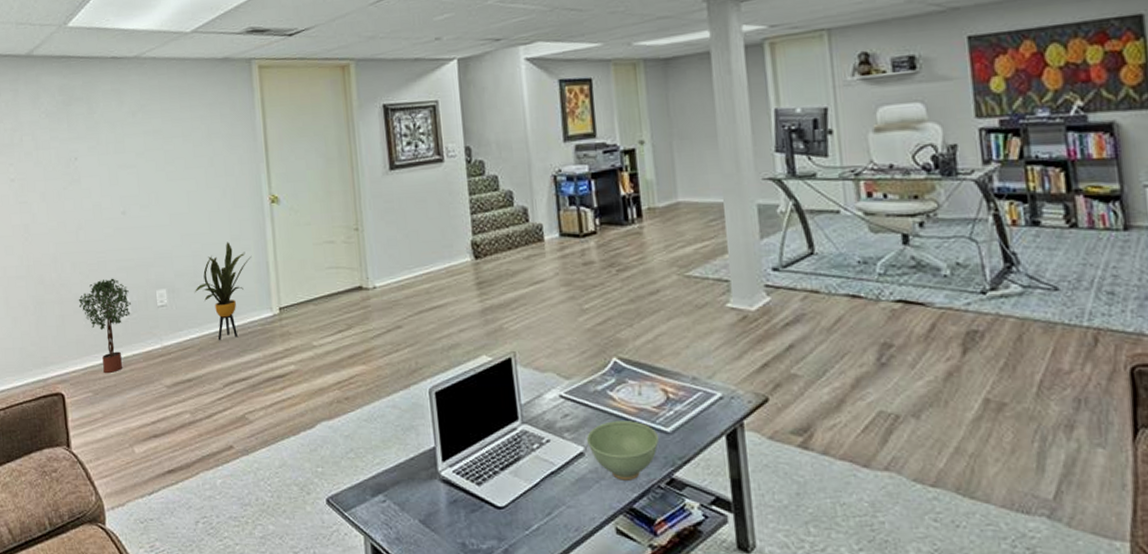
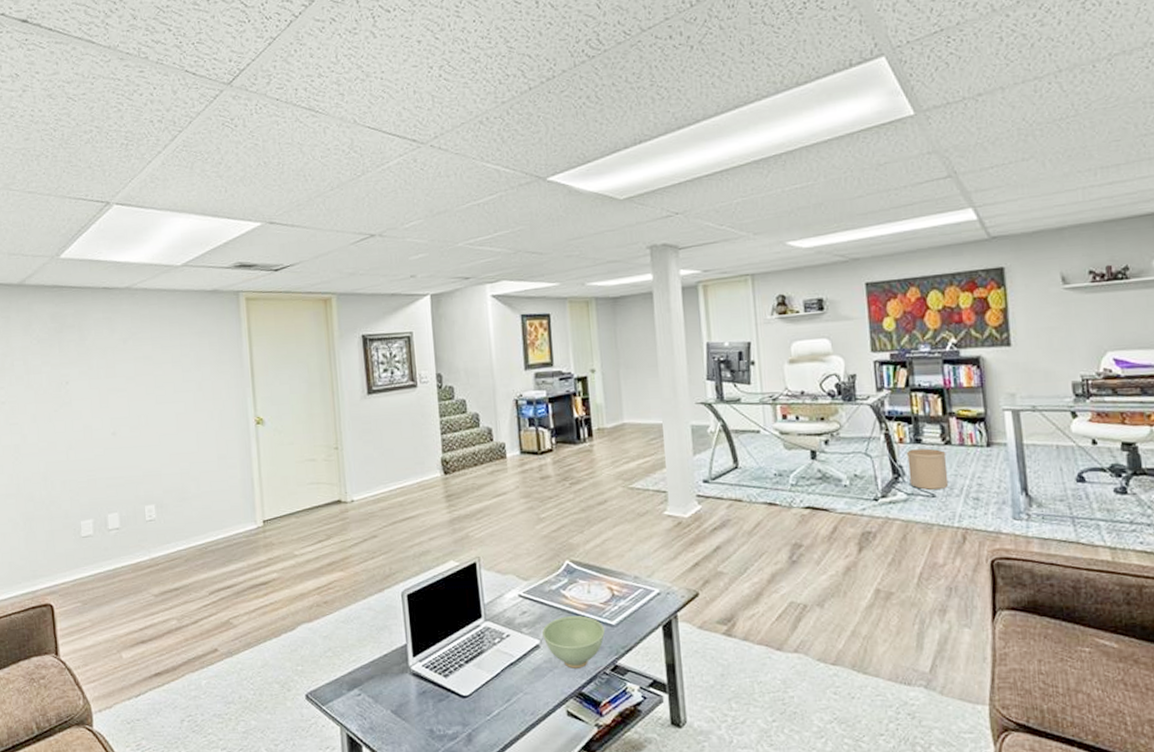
potted tree: present [78,278,131,373] -> none [68,495,120,584]
house plant: present [194,242,252,341] -> none [182,460,238,552]
trash bin: none [1022,232,1076,282] -> present [907,448,949,490]

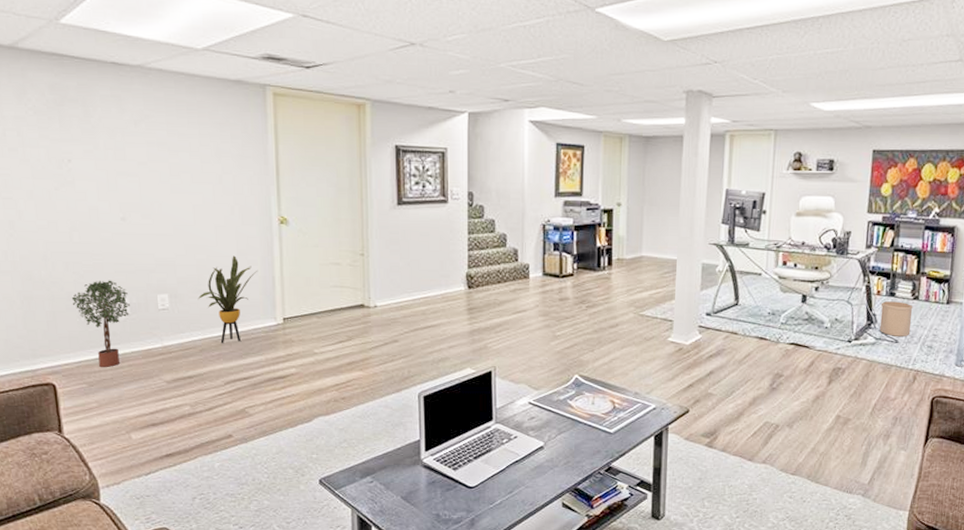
potted tree: none [68,495,120,584] -> present [71,280,130,367]
house plant: none [182,460,238,552] -> present [197,255,258,344]
bowl: present [542,616,605,669] -> none [547,423,603,468]

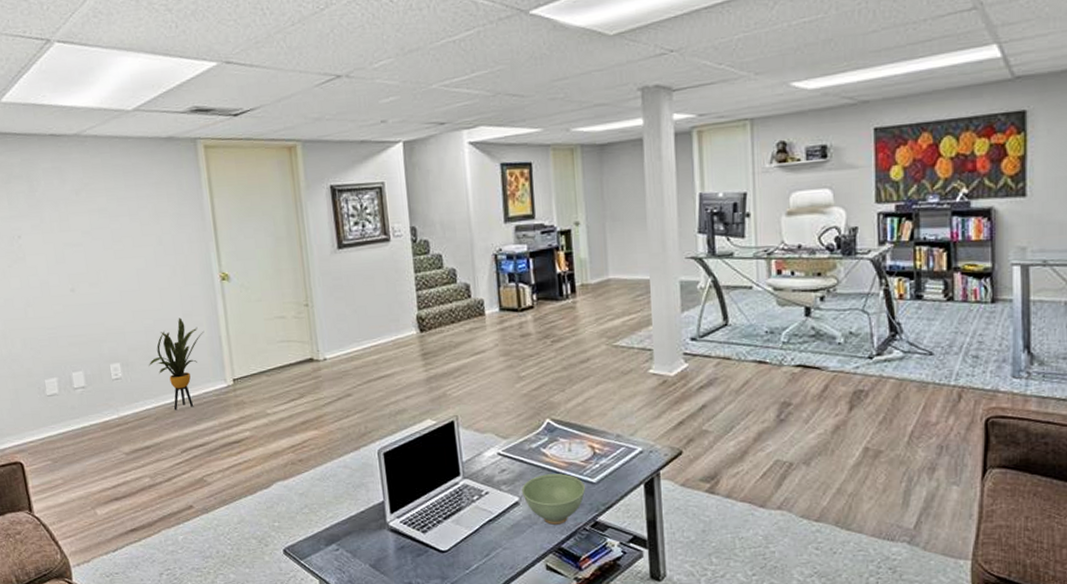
potted tree: present [71,280,130,367] -> none [31,353,85,442]
bowl: none [547,423,603,468] -> present [522,473,585,525]
trash bin: present [879,301,913,336] -> none [907,305,948,348]

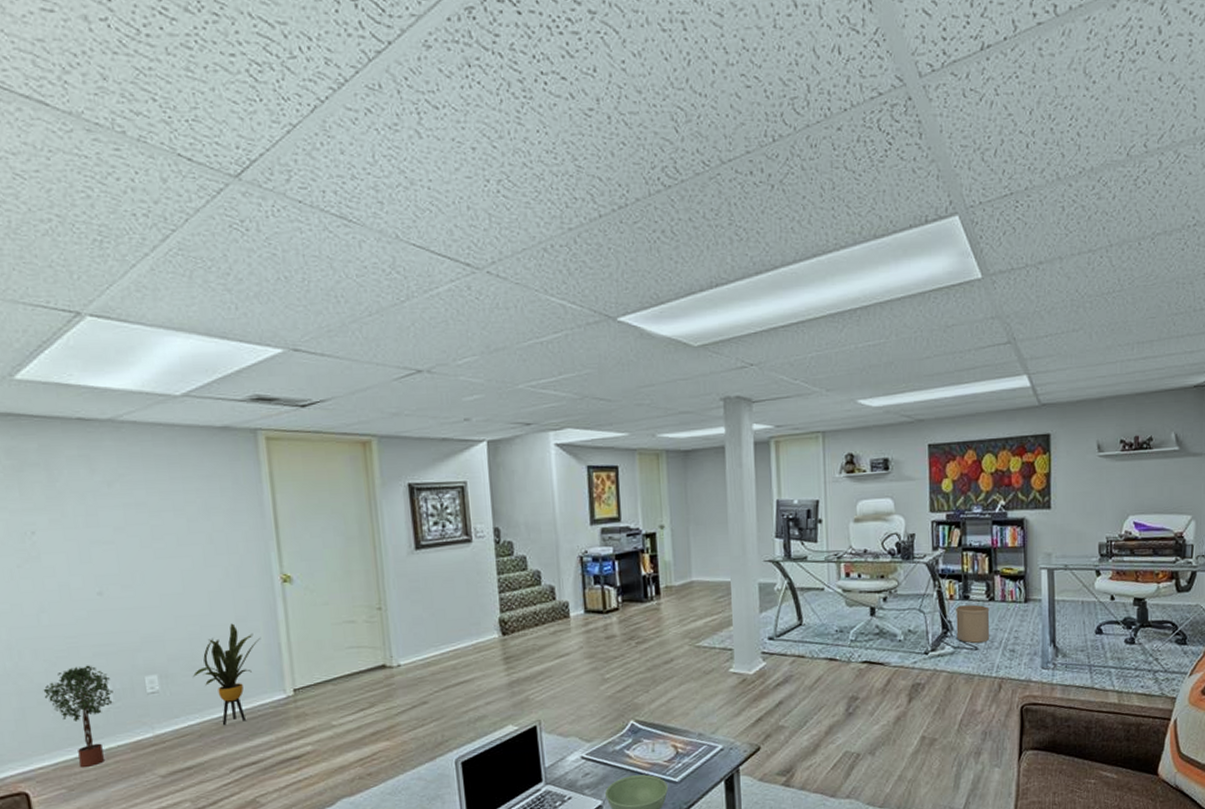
potted tree: none [31,353,85,442] -> present [43,665,113,767]
trash bin: none [907,305,948,348] -> present [956,604,990,643]

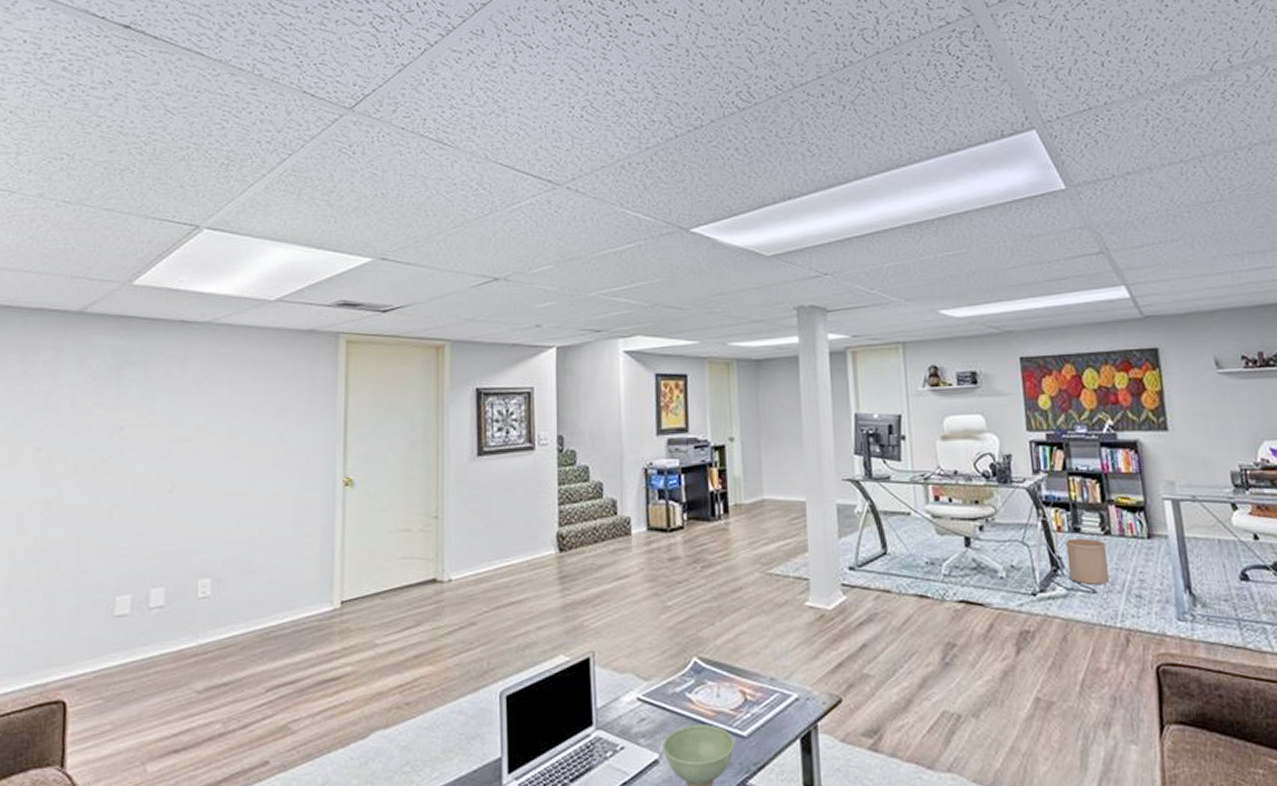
potted tree: present [43,665,113,767] -> none [100,565,166,676]
house plant: present [192,623,261,726] -> none [244,527,316,638]

